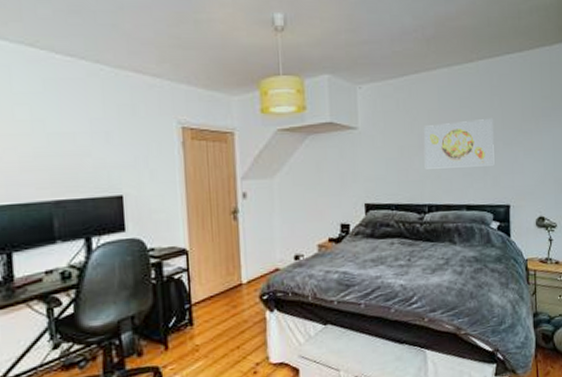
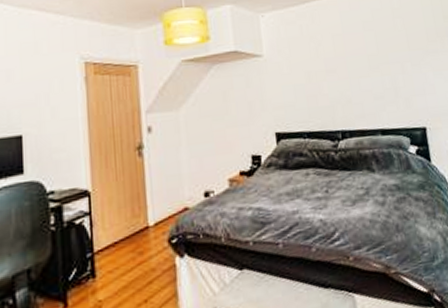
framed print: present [424,119,495,169] -> none [330,41,405,94]

